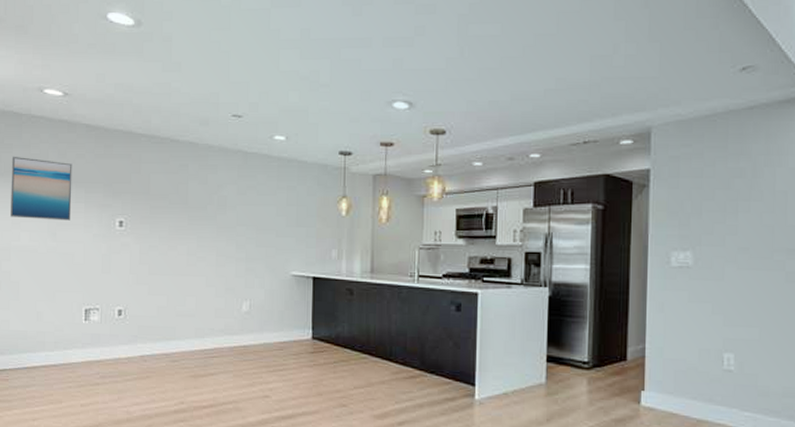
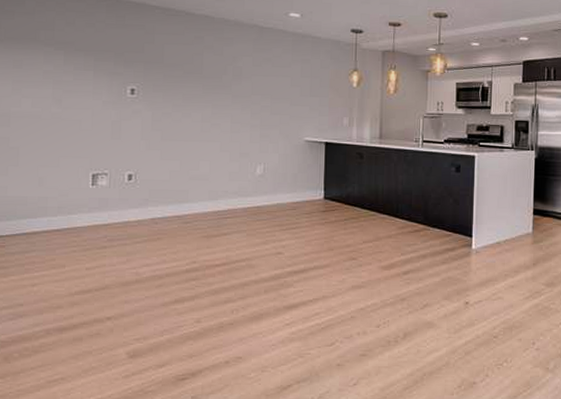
wall art: present [10,156,72,221] -> none [11,22,81,88]

